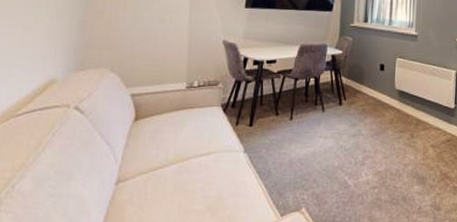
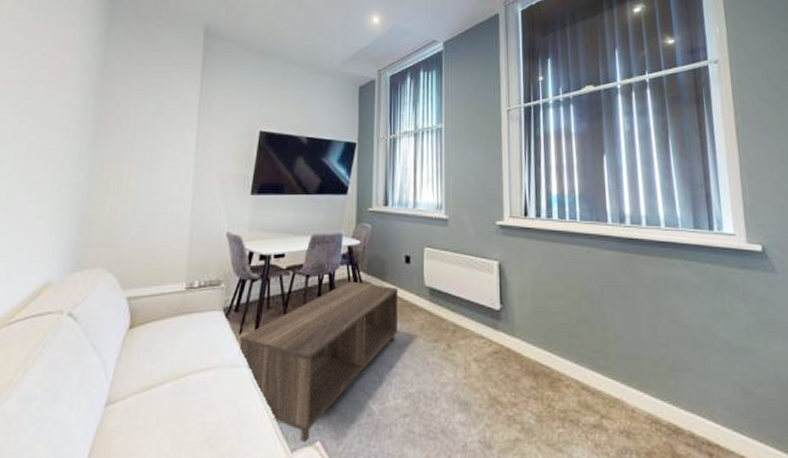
coffee table: none [236,84,373,209] -> present [239,281,398,443]

